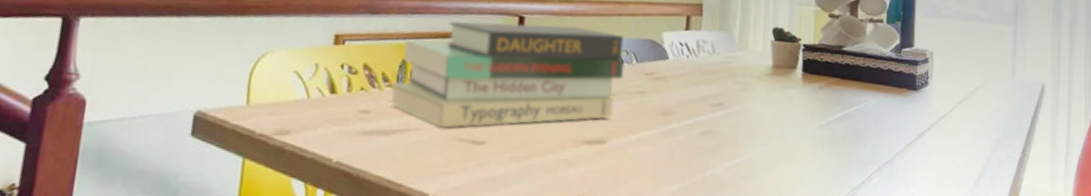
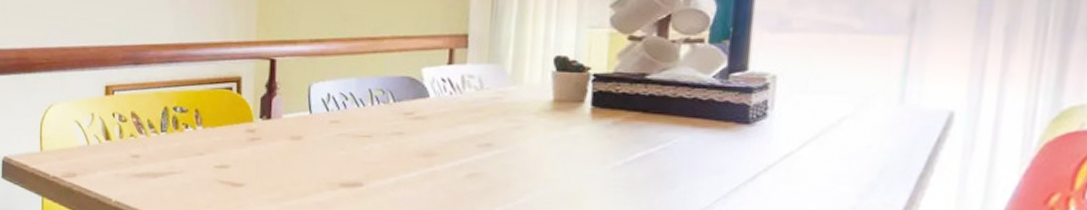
books: present [388,20,625,128] -> none [155,66,381,171]

